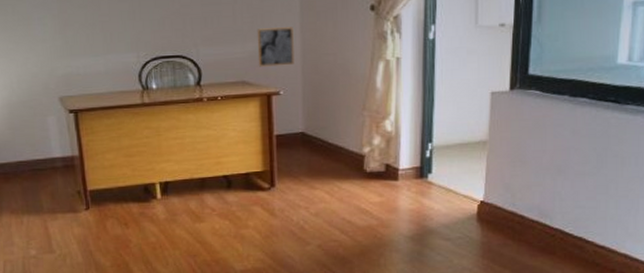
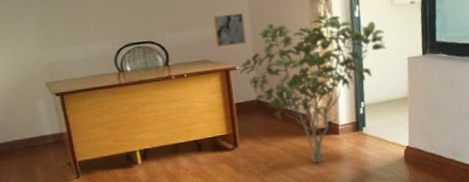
shrub: none [284,34,464,213] -> present [240,14,386,163]

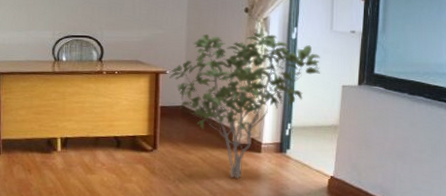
wall art: present [213,12,247,47] -> none [150,20,181,51]

